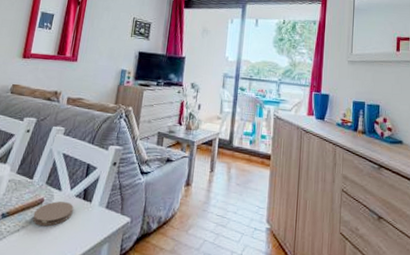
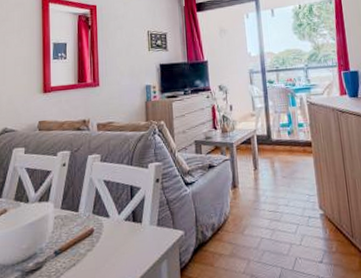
coaster: present [32,201,74,227] -> none [86,227,125,257]

